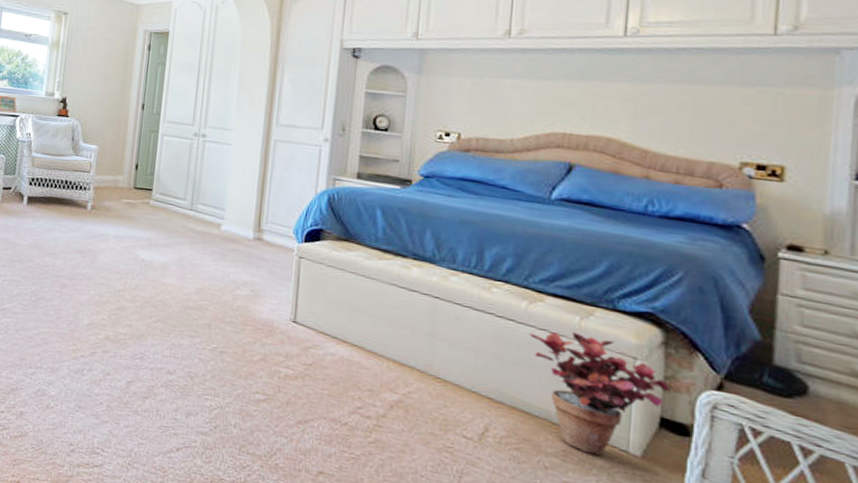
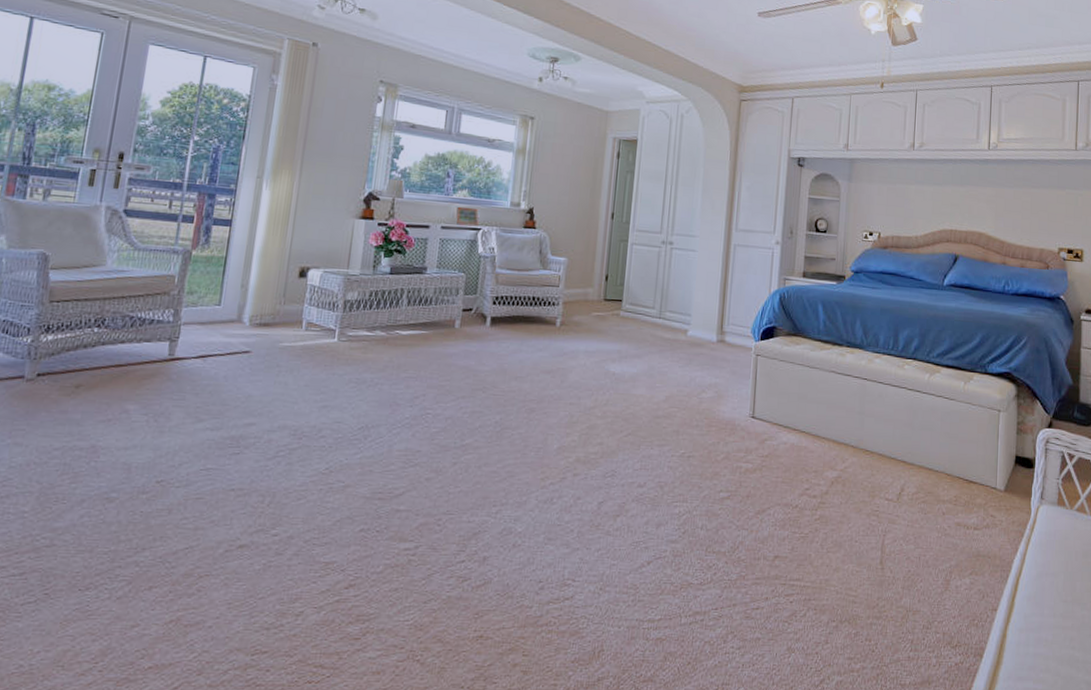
potted plant: present [528,331,671,456] -> none [930,394,1022,496]

